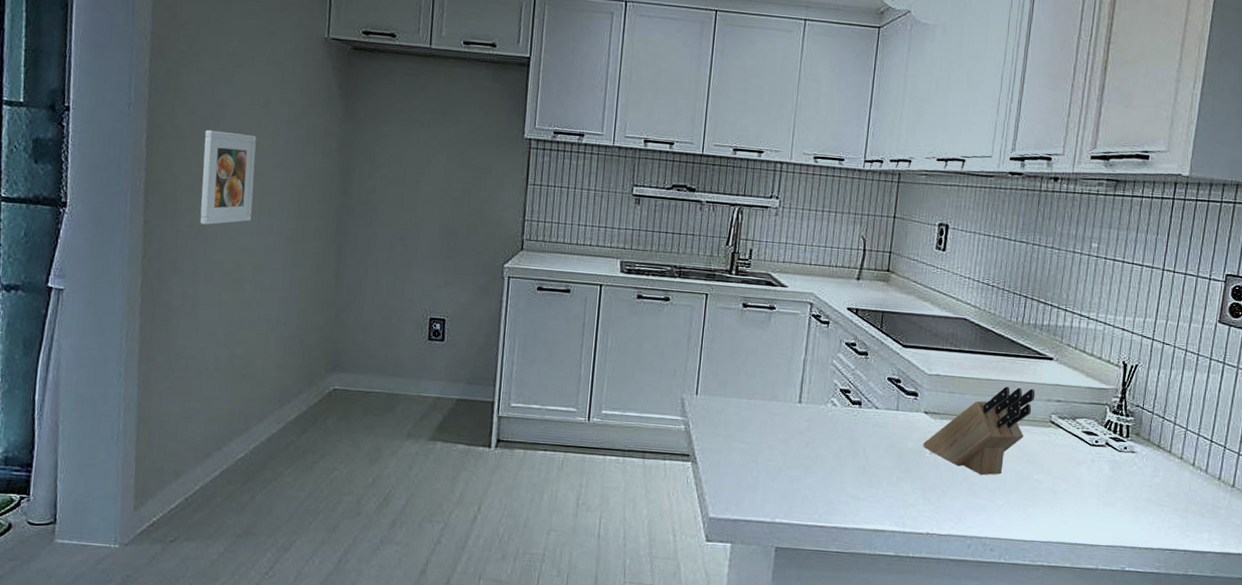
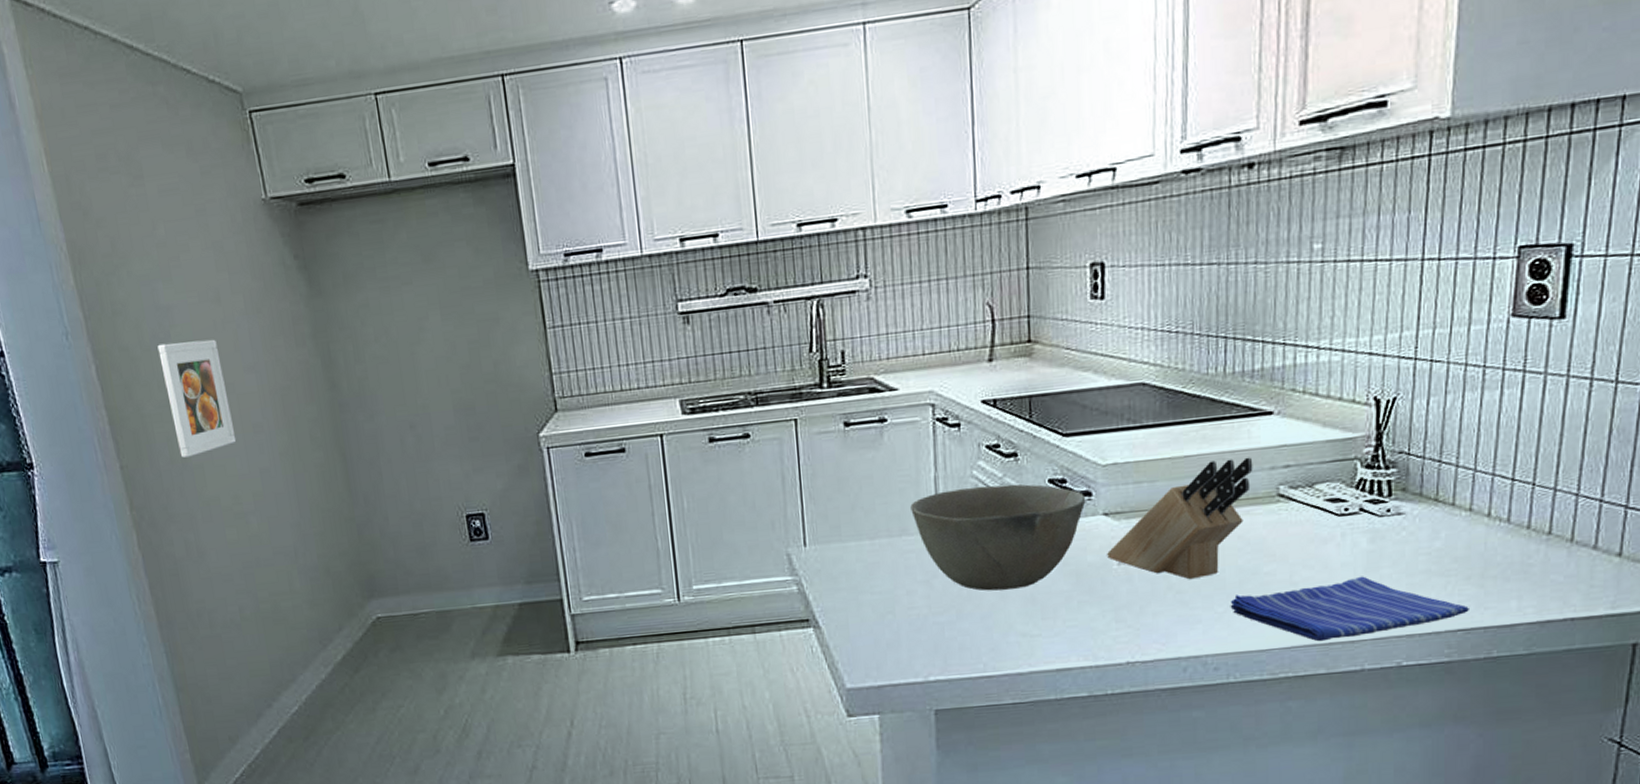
bowl: none [782,371,913,459] -> present [910,484,1086,591]
dish towel: none [1007,493,1175,542] -> present [1230,576,1469,642]

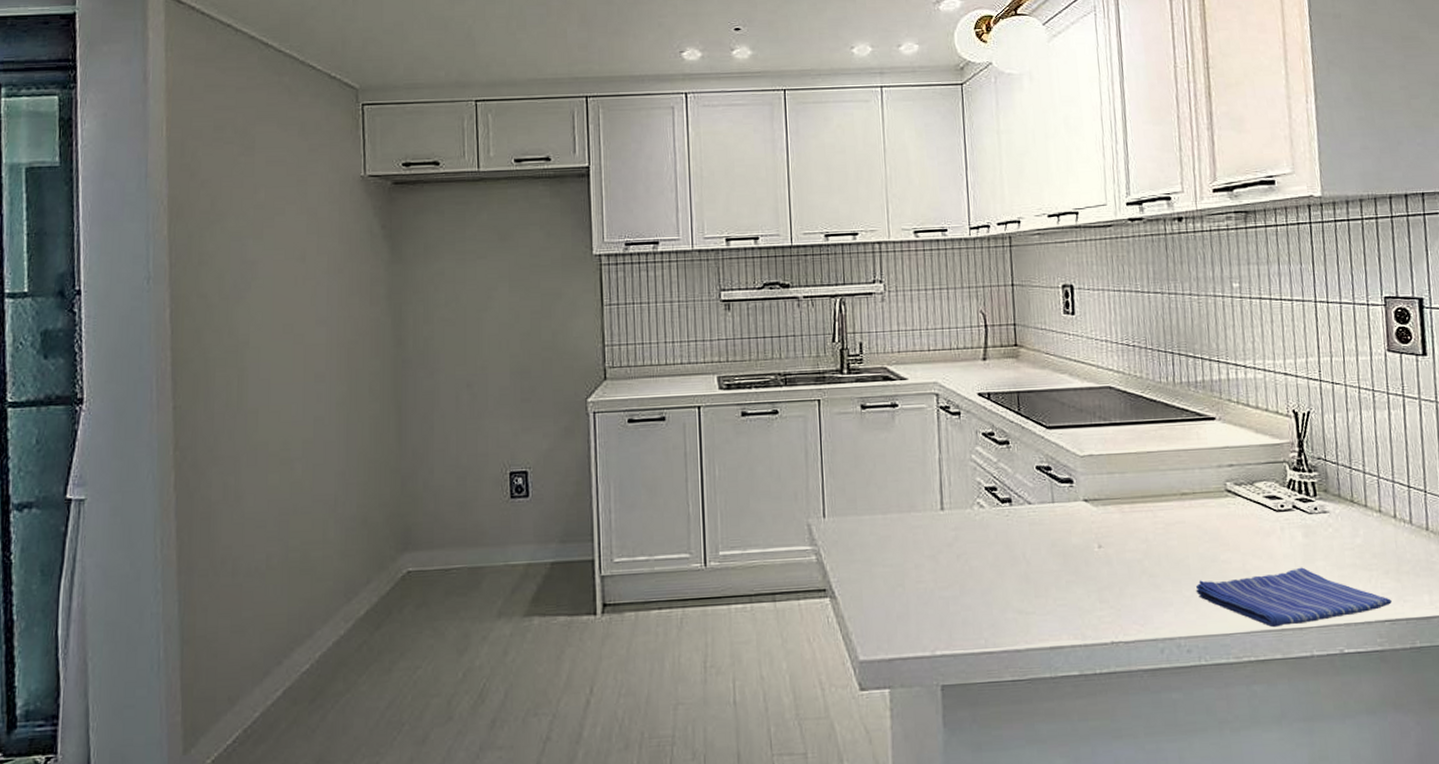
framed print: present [157,339,237,458] -> none [235,293,296,402]
bowl: present [910,484,1086,591] -> none [918,469,1069,568]
knife block: present [1107,457,1253,580] -> none [1089,455,1204,565]

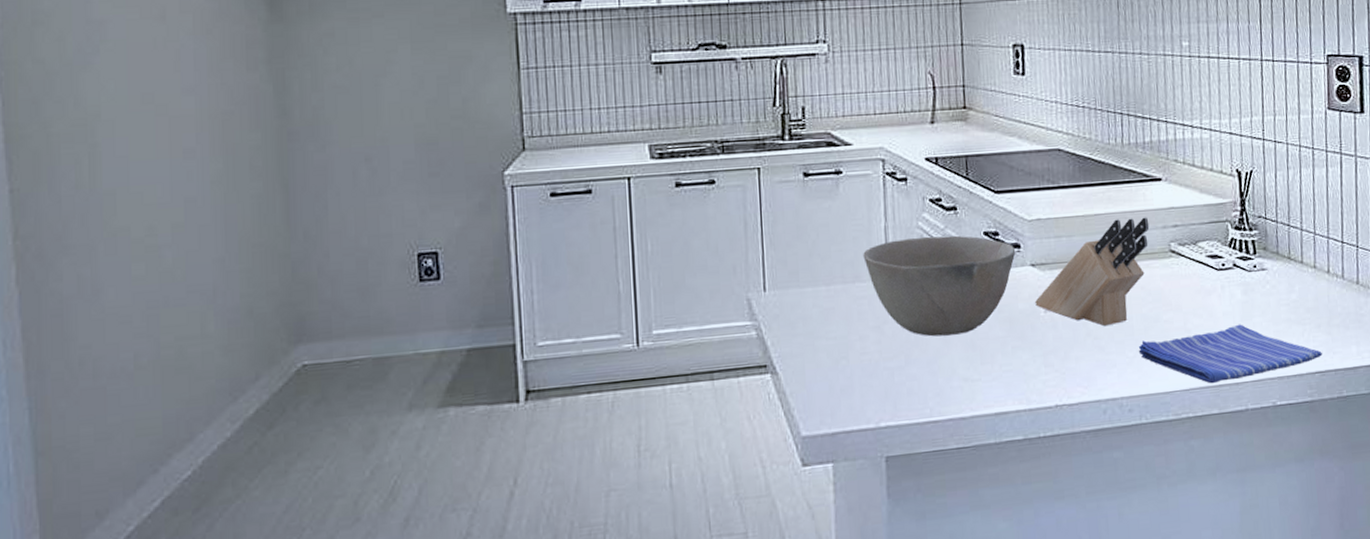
bowl: none [918,469,1069,568] -> present [863,235,1016,337]
knife block: none [1089,455,1204,565] -> present [1035,217,1150,327]

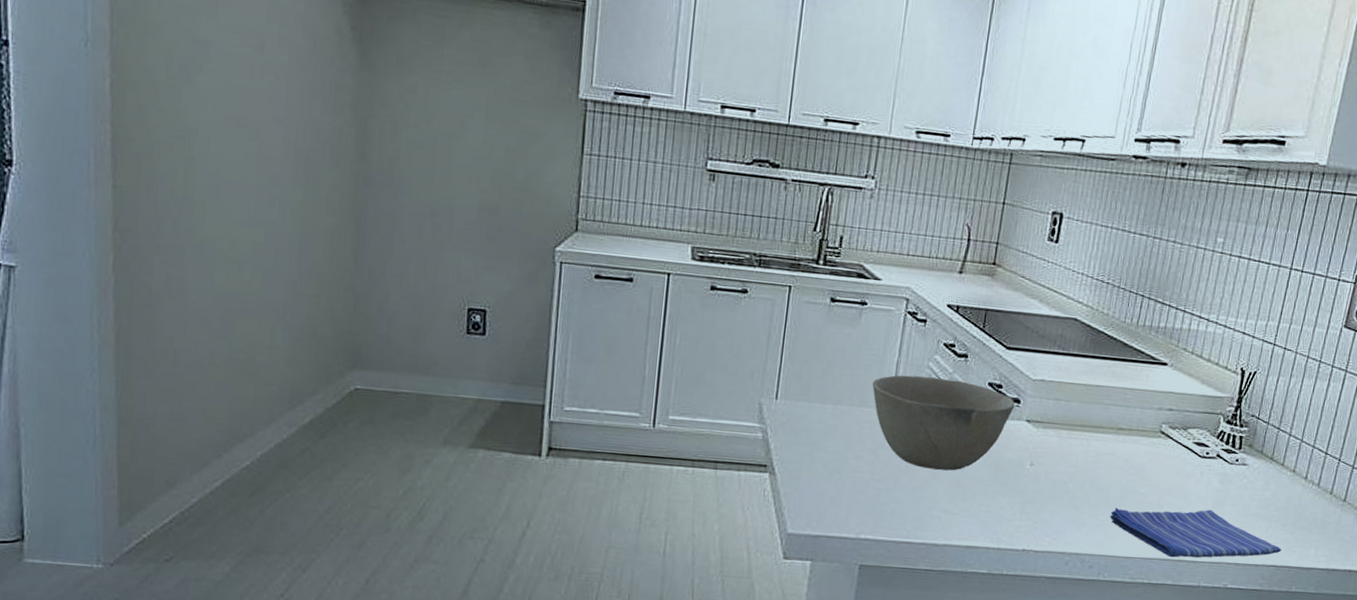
knife block: present [1035,217,1150,327] -> none [1023,393,1146,489]

